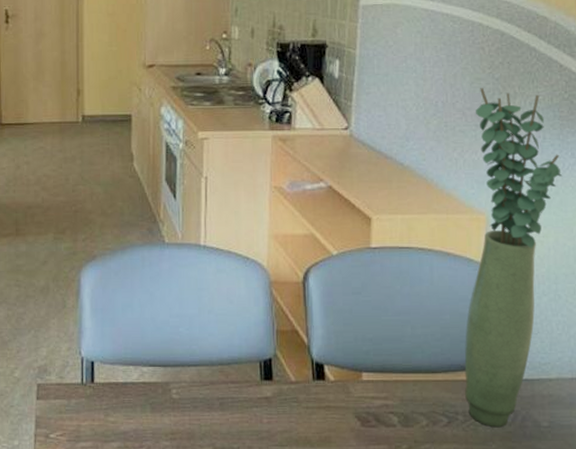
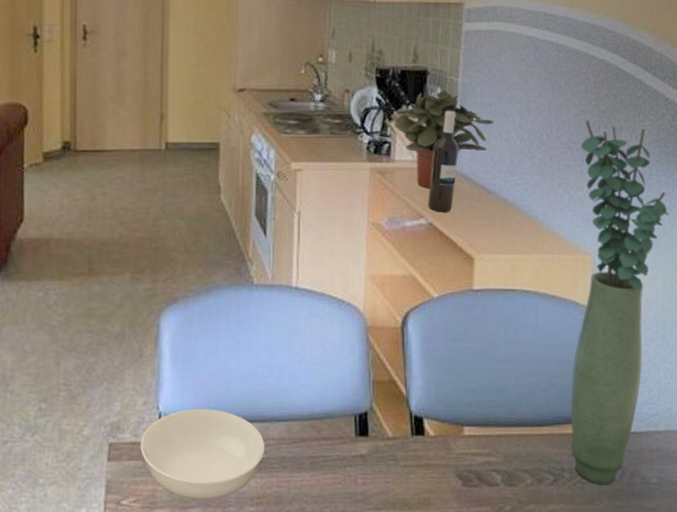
bowl: none [65,354,178,435] -> present [140,408,265,500]
potted plant: none [294,62,390,155] -> present [394,90,493,189]
wine bottle: none [327,80,357,176] -> present [428,110,459,212]

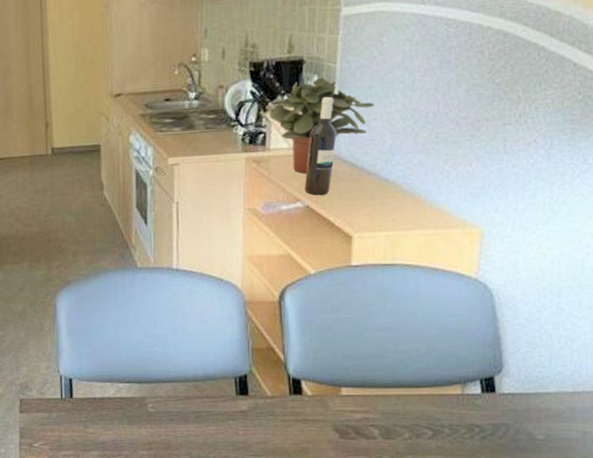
bowl: present [140,408,265,500] -> none [46,372,154,445]
vase: present [570,121,669,485] -> none [452,95,572,441]

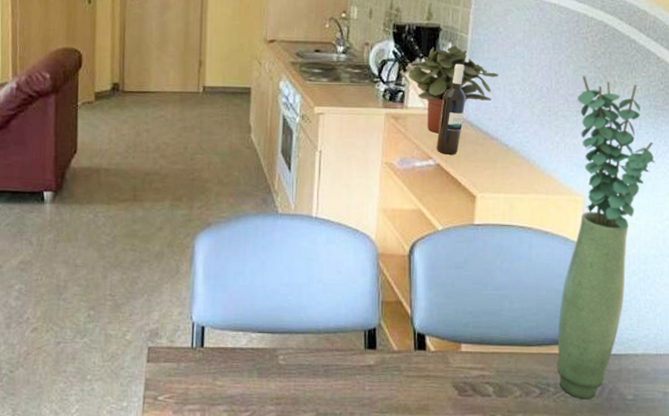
vase: none [452,95,572,441] -> present [557,76,656,400]

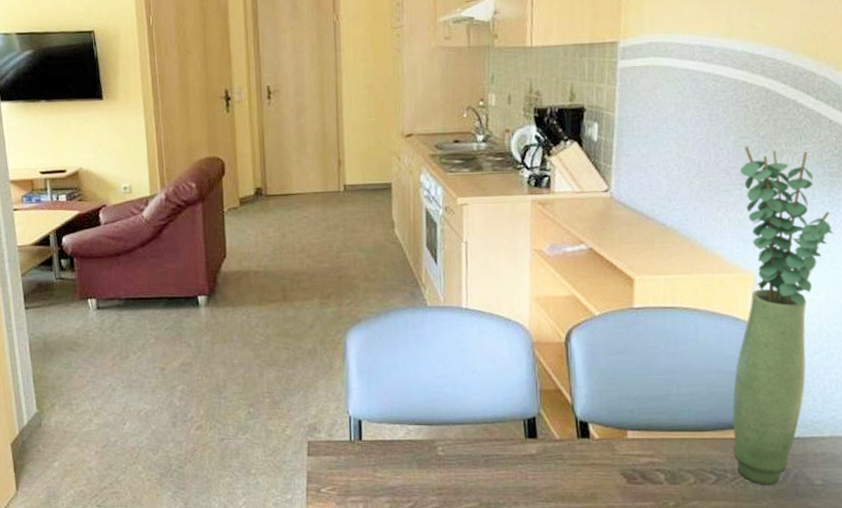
potted plant: present [408,45,498,134] -> none [552,125,650,217]
wine bottle: present [436,63,466,155] -> none [587,143,617,238]

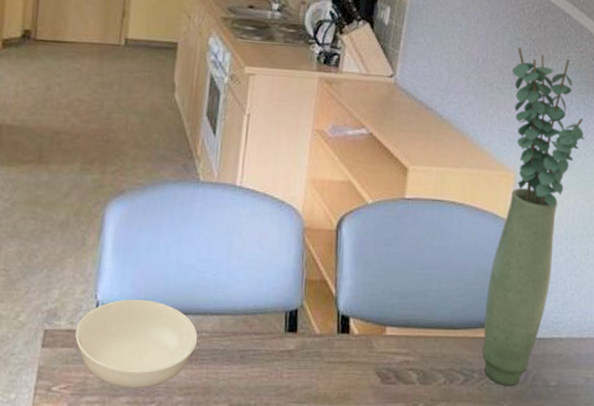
bowl: none [334,413,444,490] -> present [75,299,198,389]

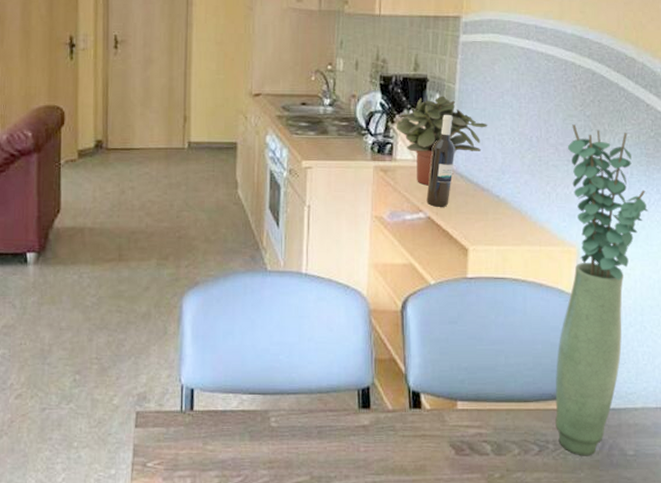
bowl: present [75,299,198,389] -> none [164,381,277,464]
potted plant: none [344,9,436,101] -> present [396,96,487,186]
wine bottle: none [369,28,403,124] -> present [426,114,456,207]

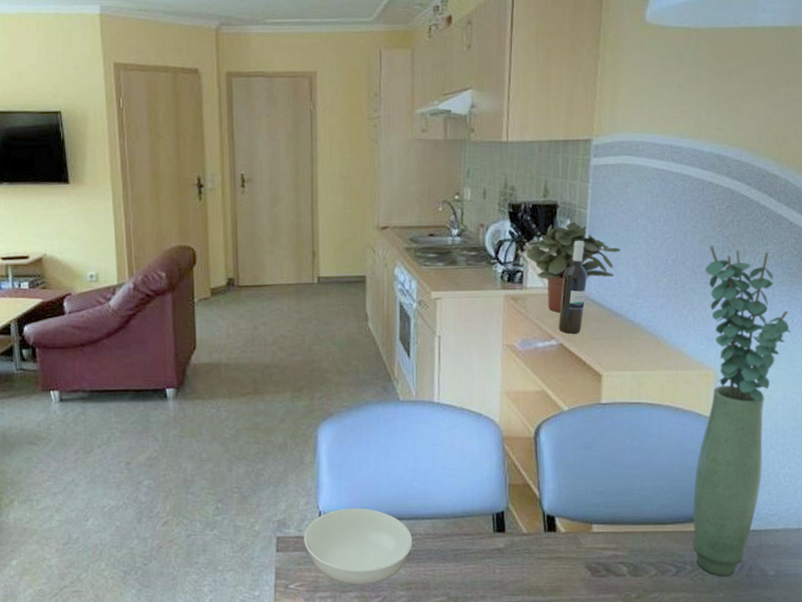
bowl: none [164,381,277,464] -> present [304,508,413,585]

